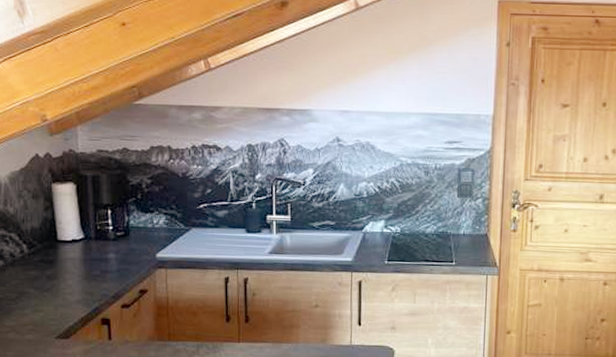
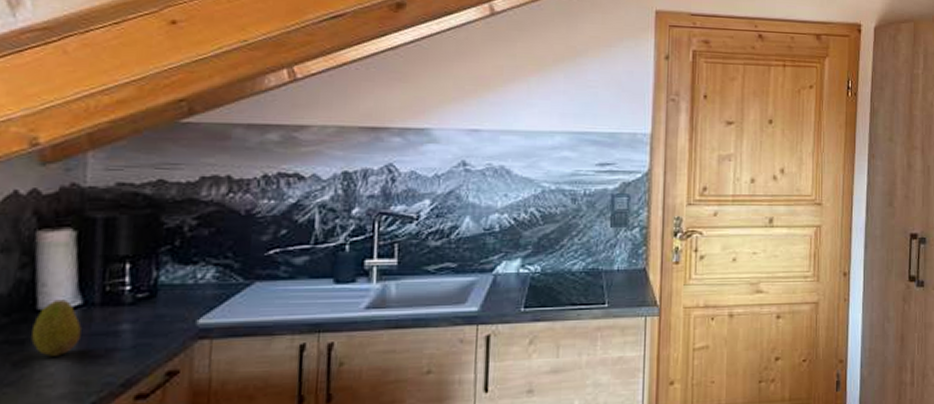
fruit: none [56,233,85,273] -> present [31,299,81,356]

